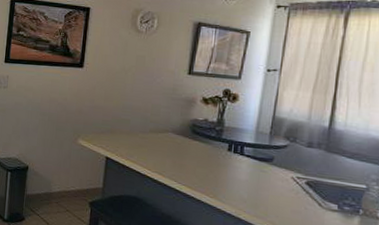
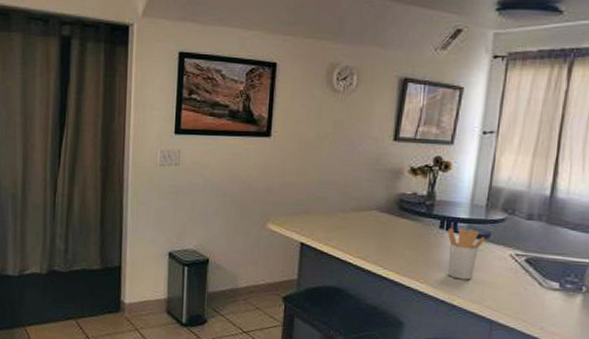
utensil holder: none [234,150,269,198] -> present [447,227,486,280]

